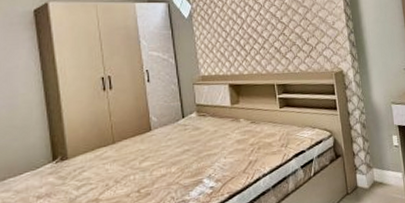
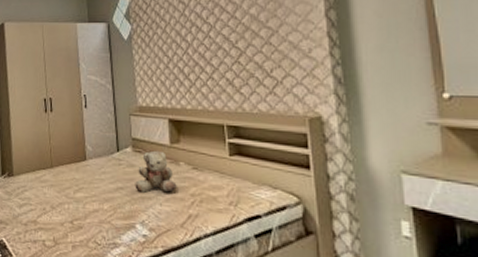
teddy bear: none [201,112,238,151] -> present [135,150,177,193]

